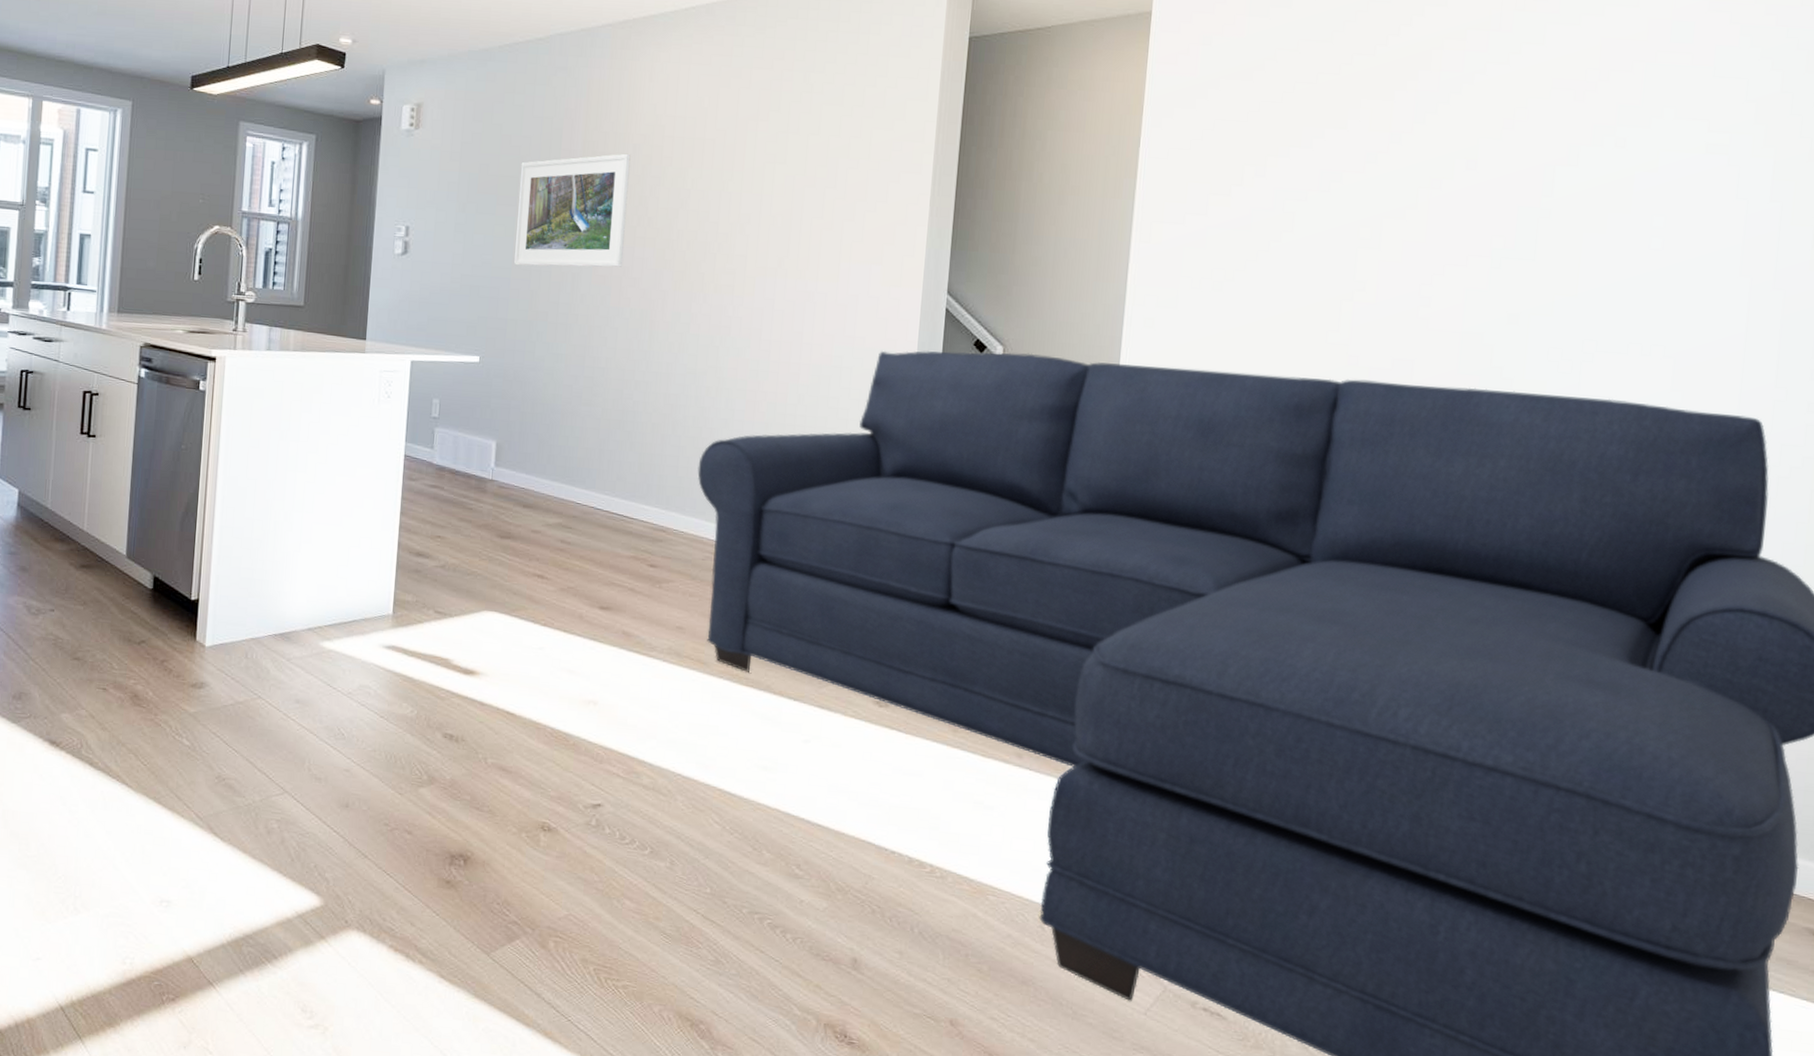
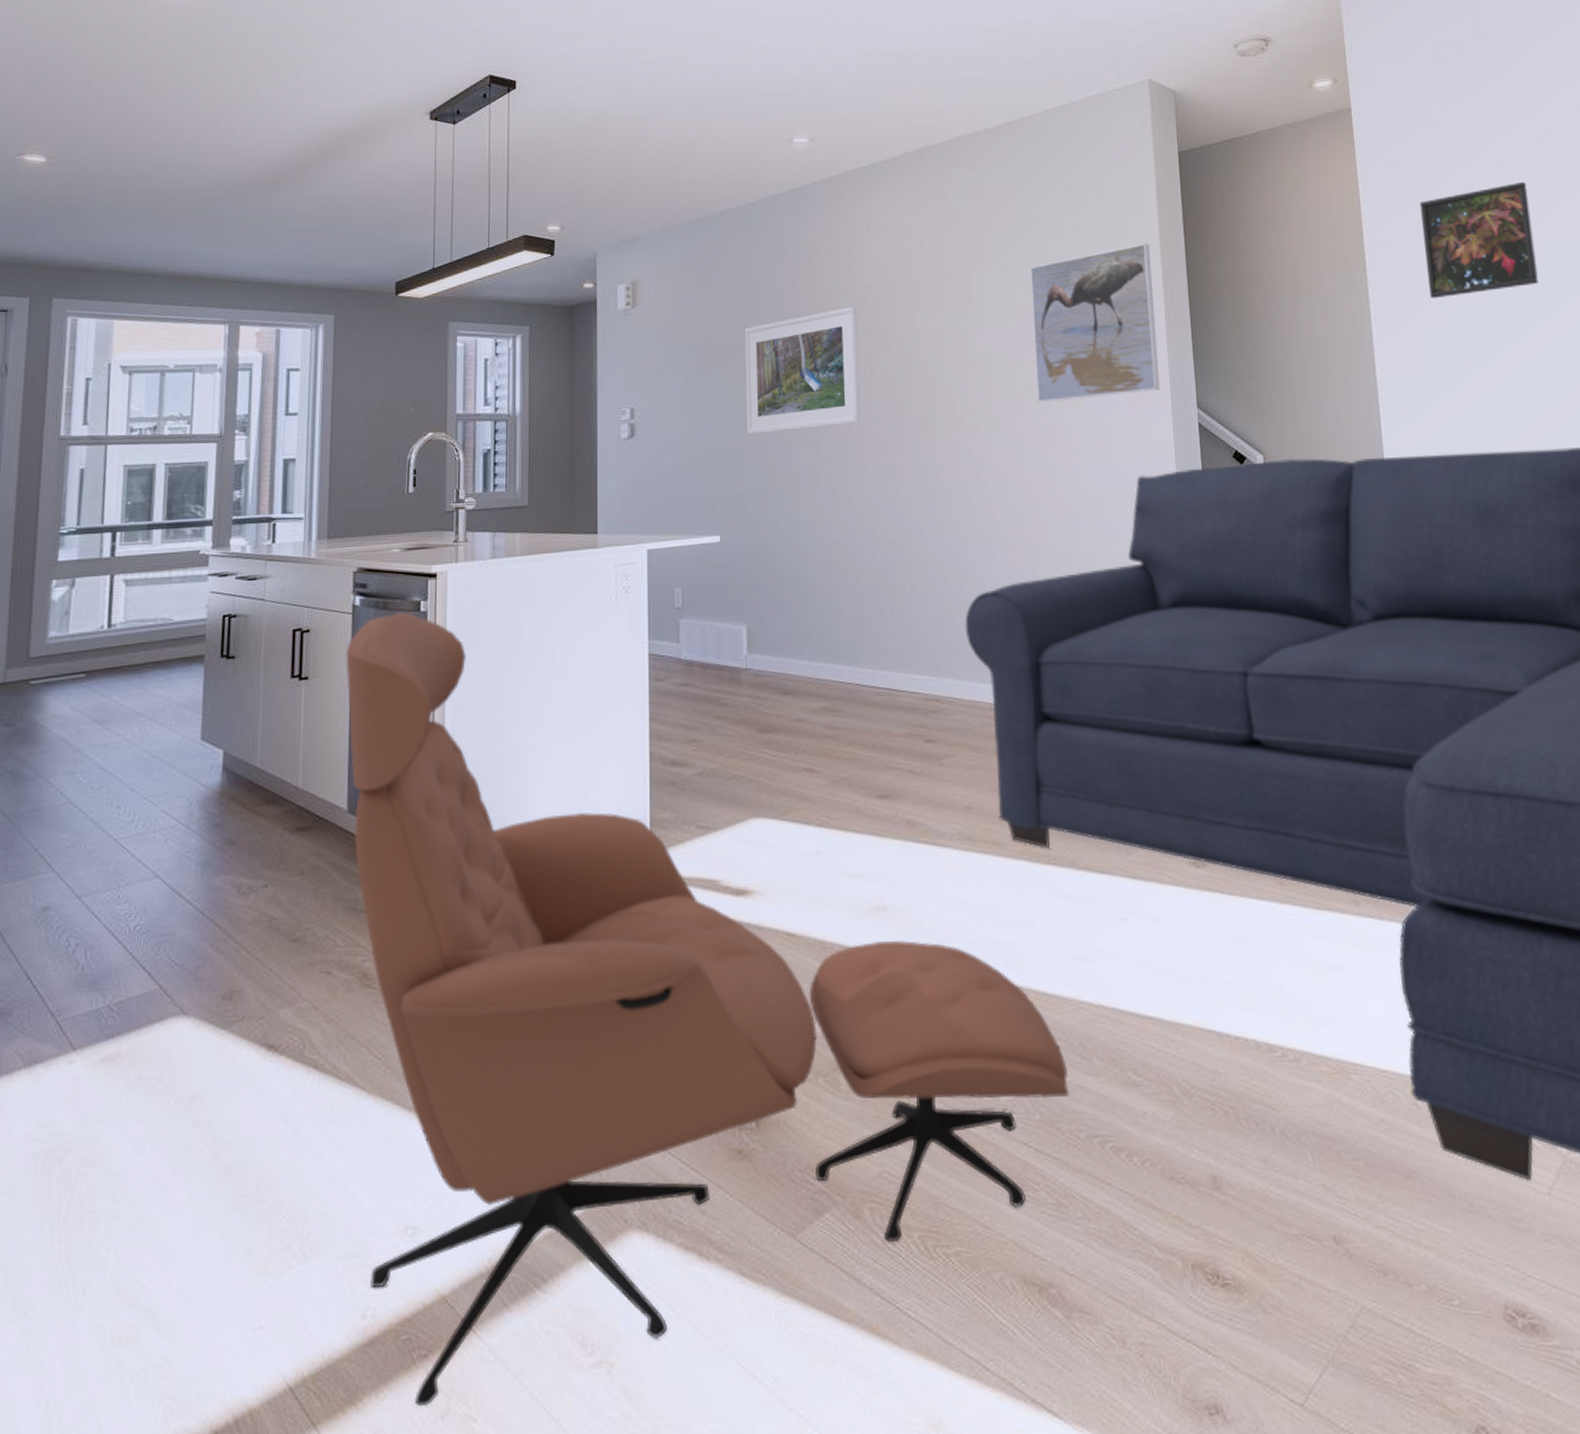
armchair: none [129,388,741,1036] -> present [345,612,1070,1406]
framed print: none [794,126,925,273] -> present [1029,243,1161,402]
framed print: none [1195,108,1315,217] -> present [1419,181,1539,299]

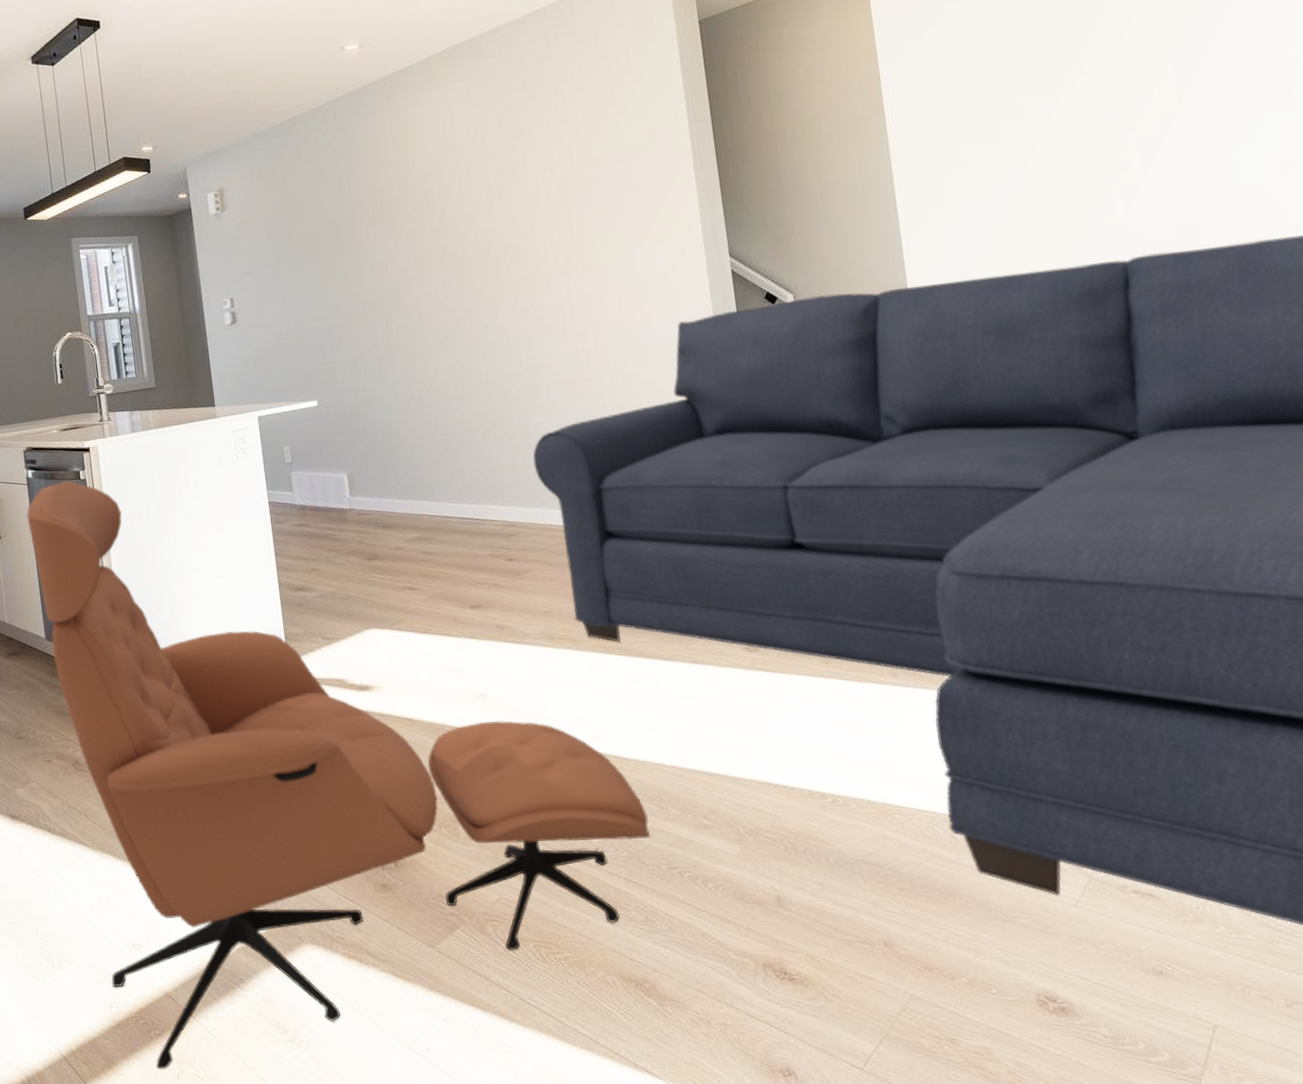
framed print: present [744,306,860,435] -> none [319,192,427,313]
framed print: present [1029,243,1161,402] -> none [567,110,695,264]
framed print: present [1419,181,1539,299] -> none [935,13,1056,136]

